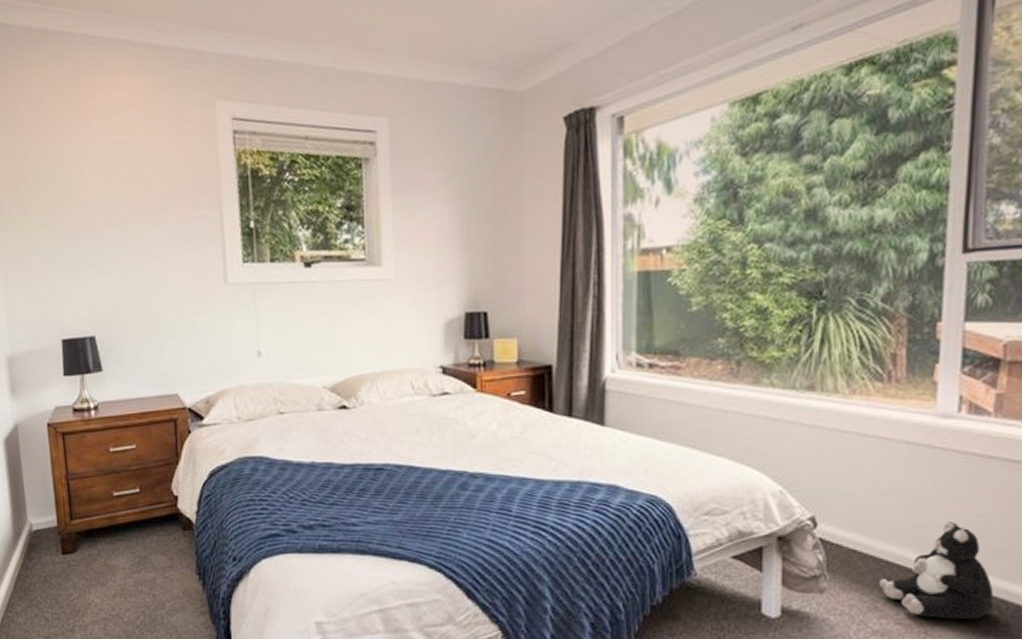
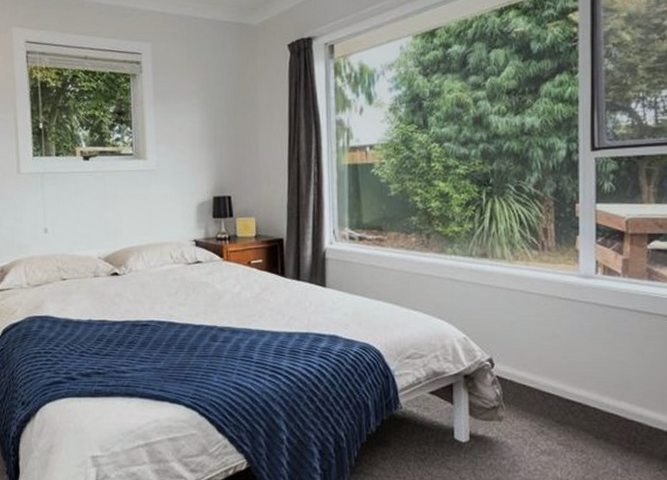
plush toy: present [880,522,994,620] -> none [544,361,632,440]

